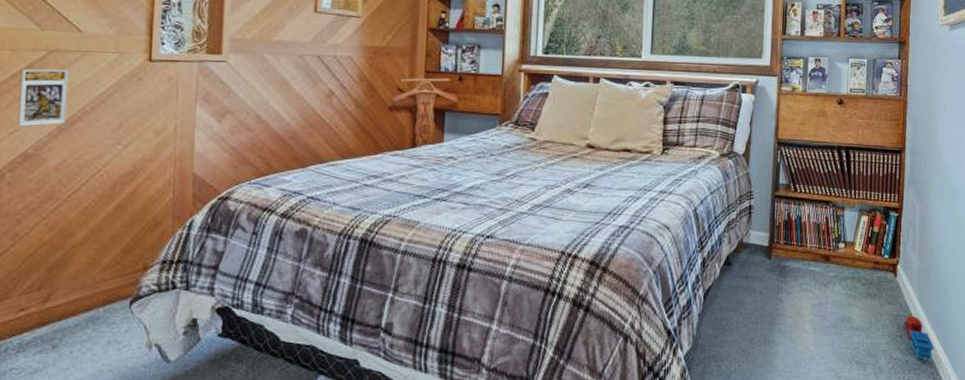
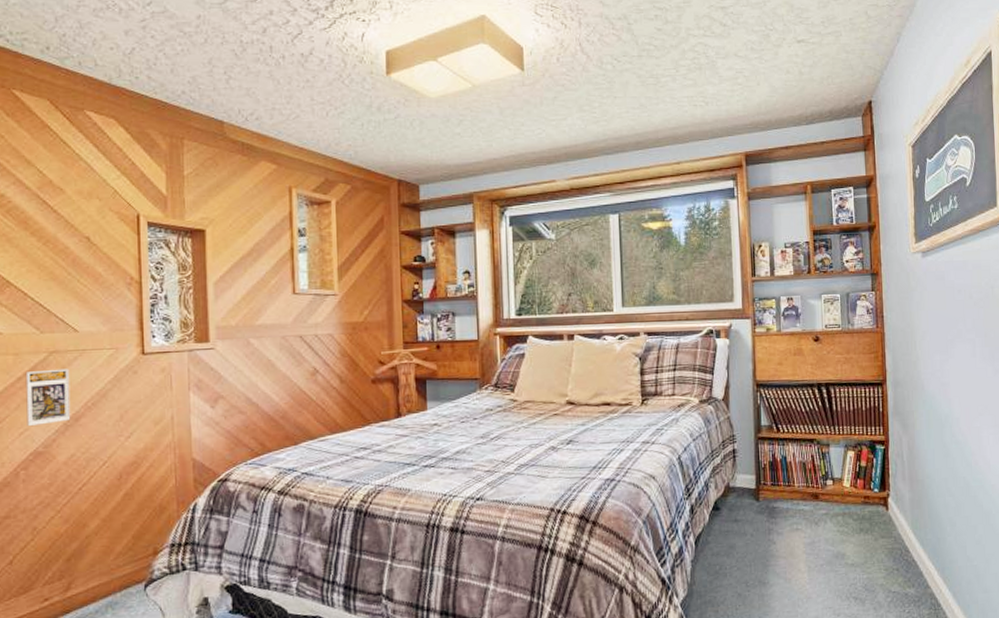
toy train: present [903,312,934,361] -> none [899,544,933,593]

